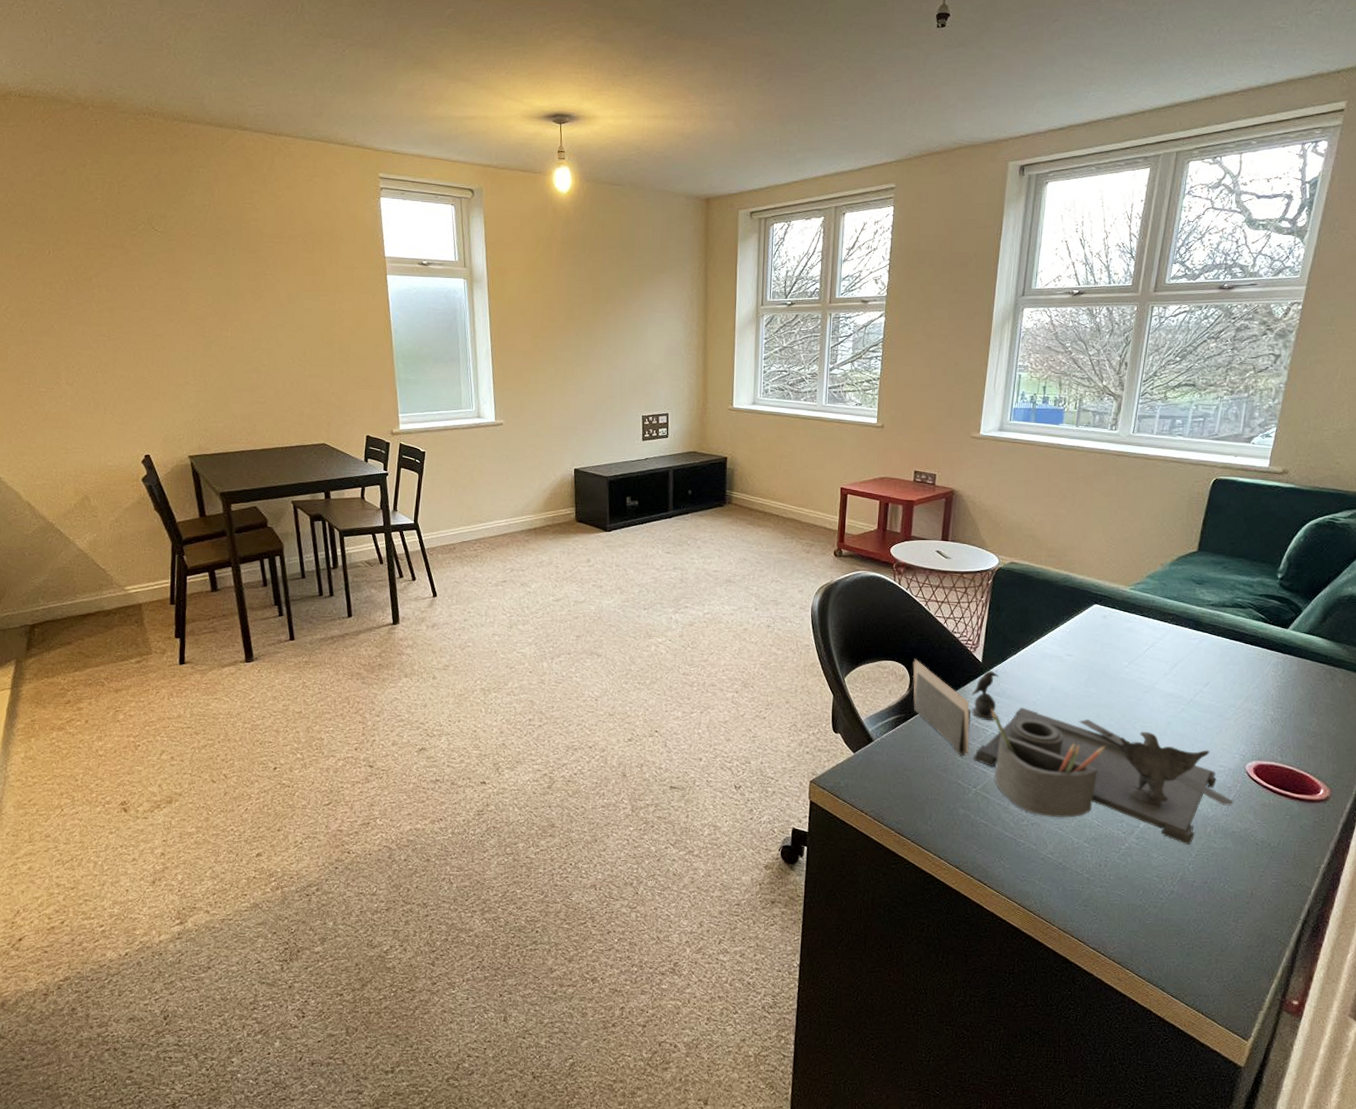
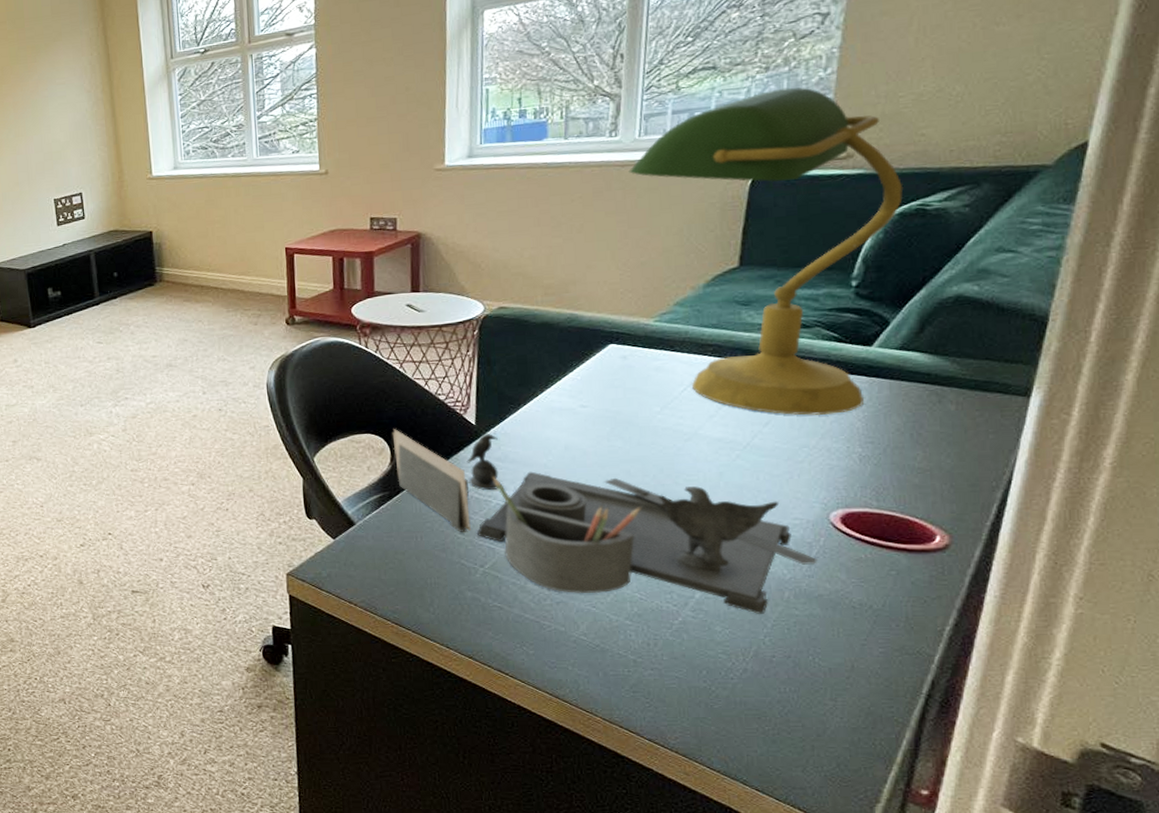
desk lamp: none [1122,410,1321,682] -> present [628,87,904,416]

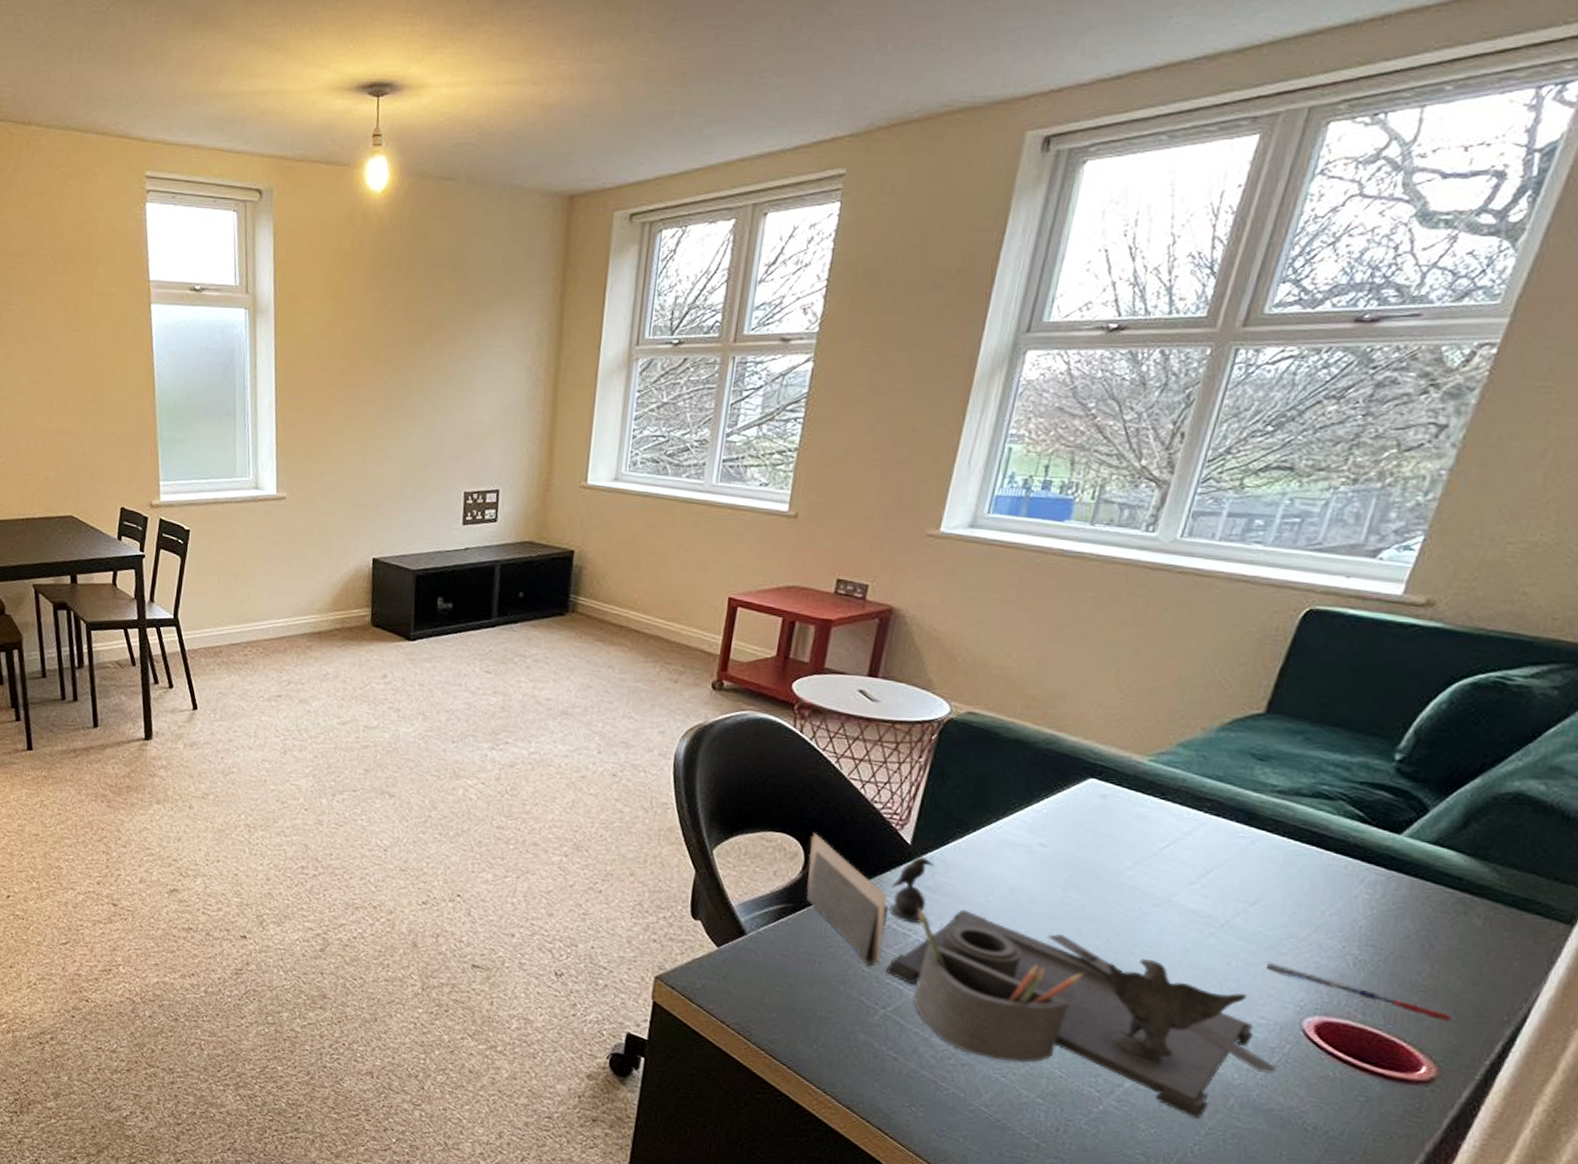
desk lamp: present [628,87,904,416] -> none [1158,507,1486,906]
pen: none [789,471,951,496] -> present [1267,962,1452,1023]

